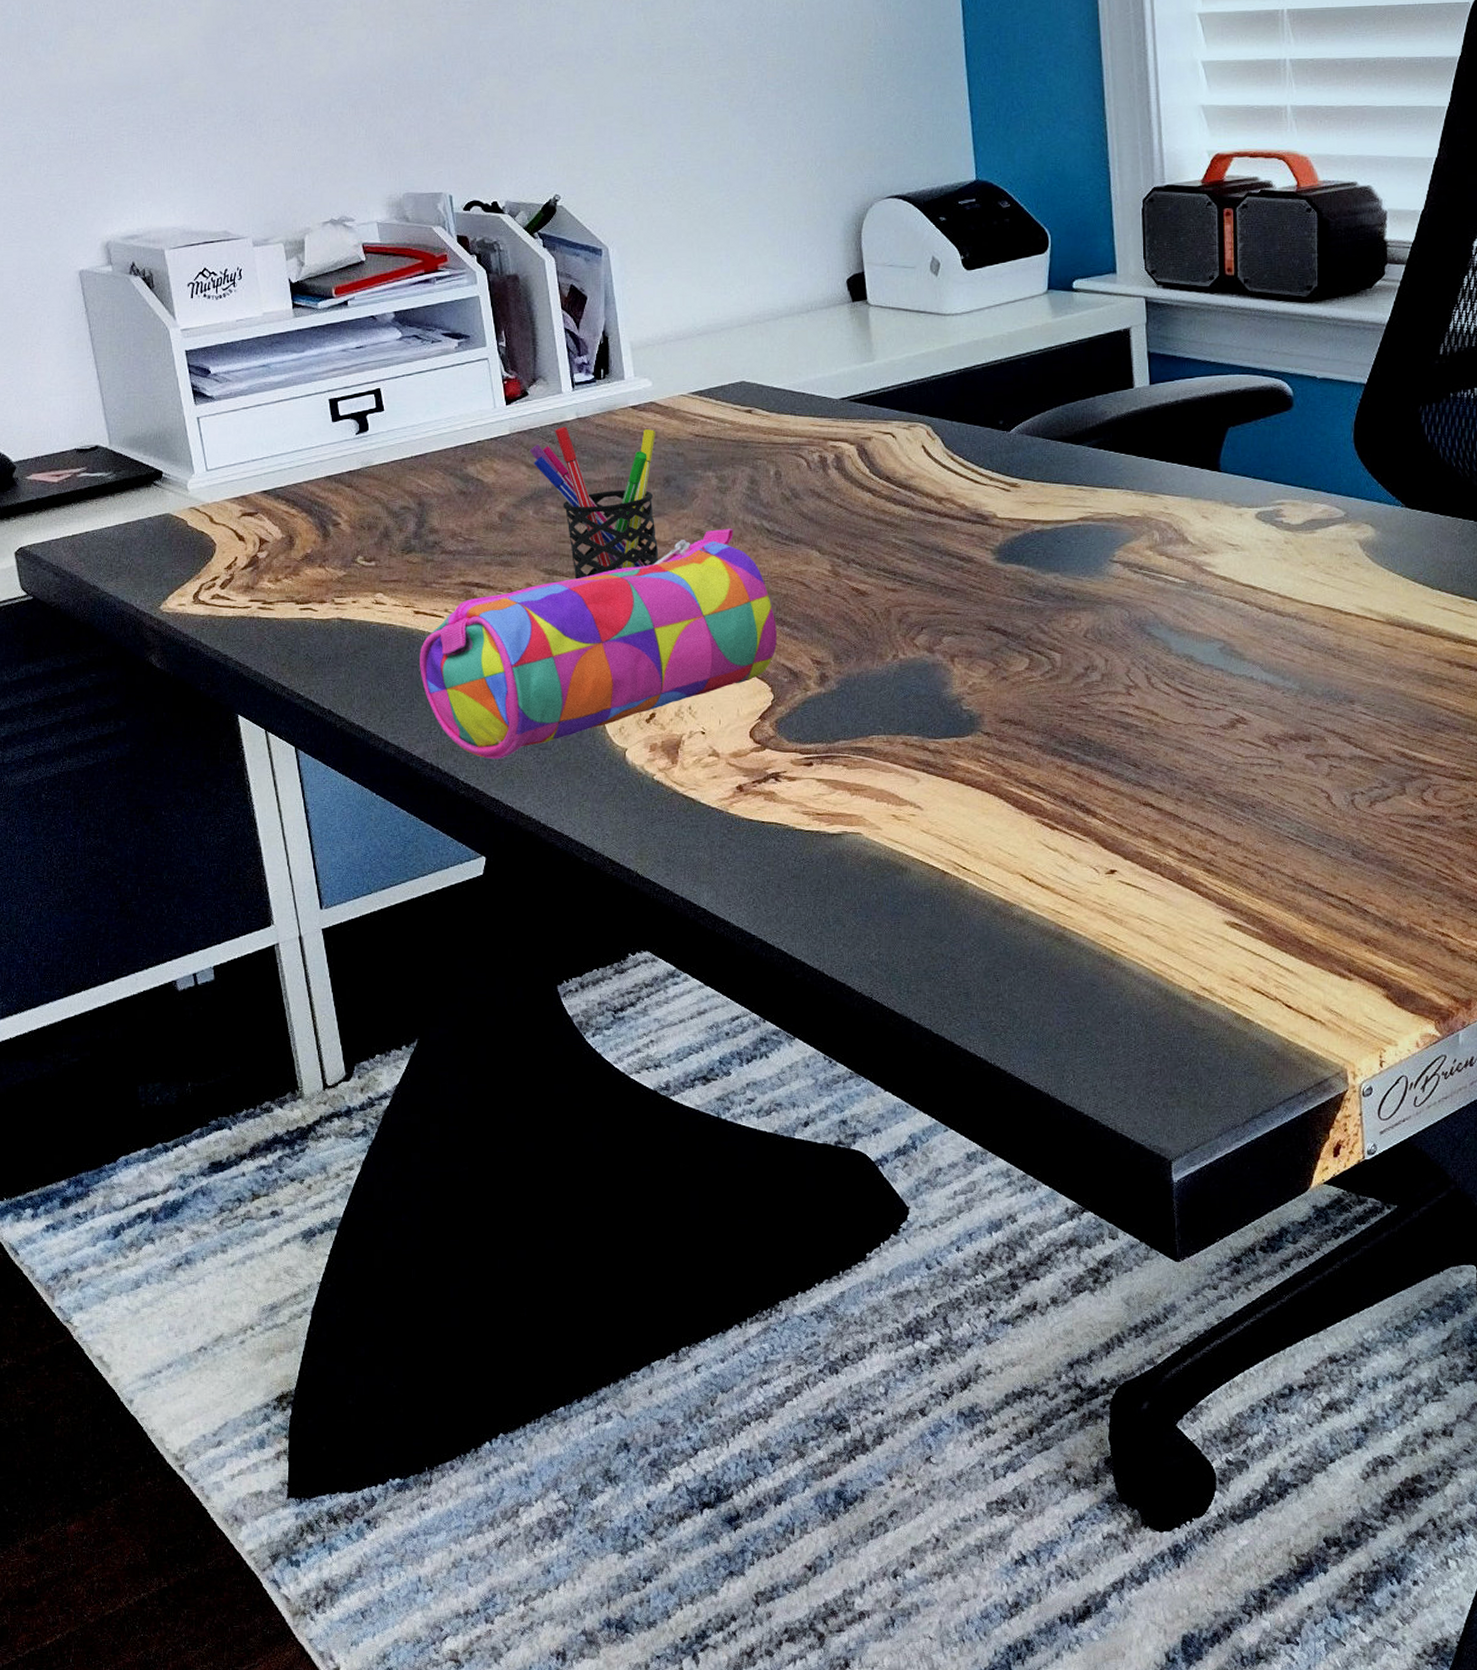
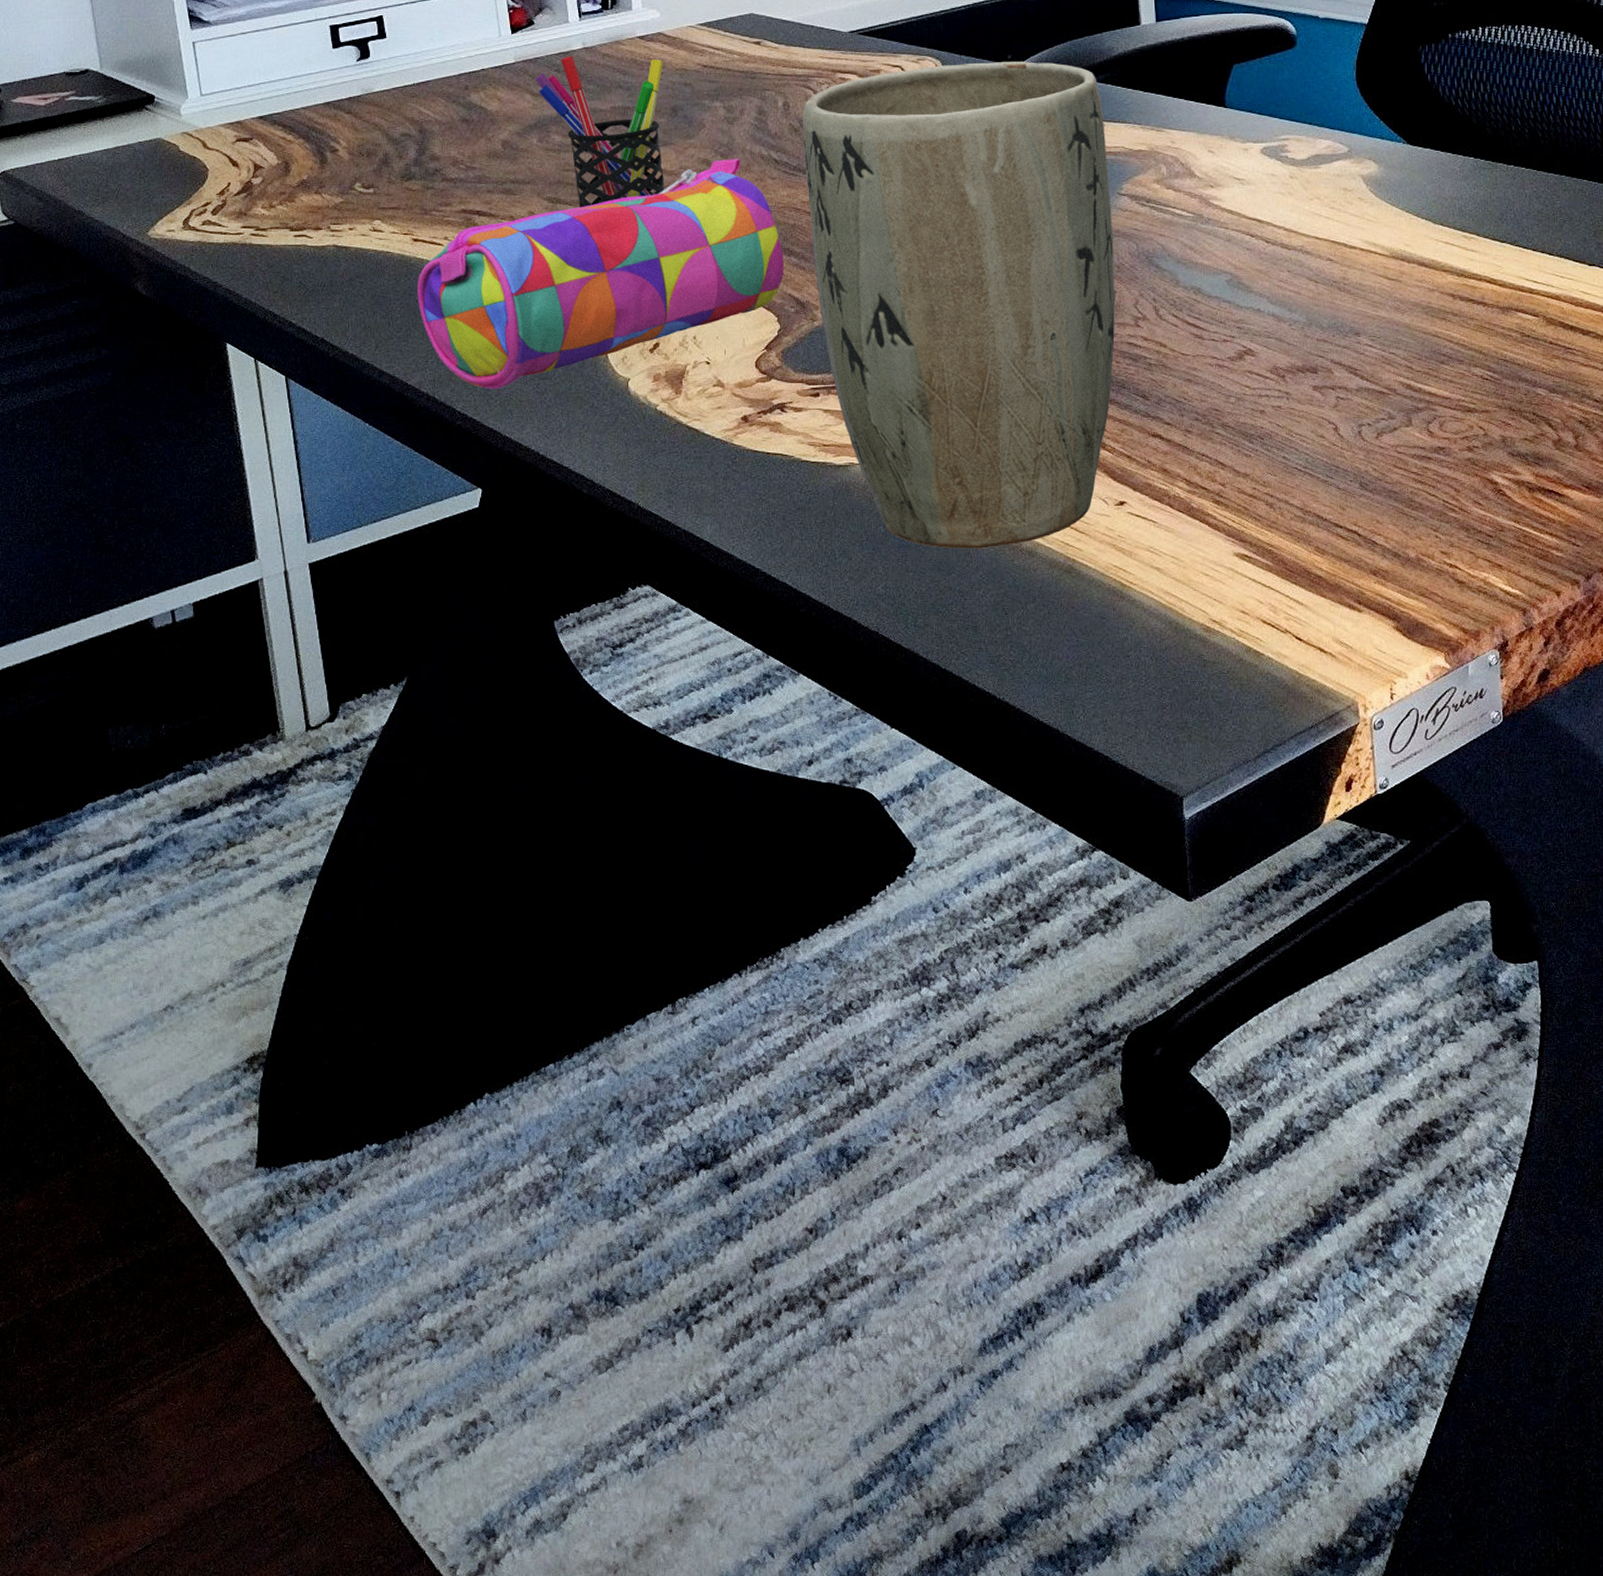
plant pot: none [795,427,1107,917] -> present [803,62,1116,549]

